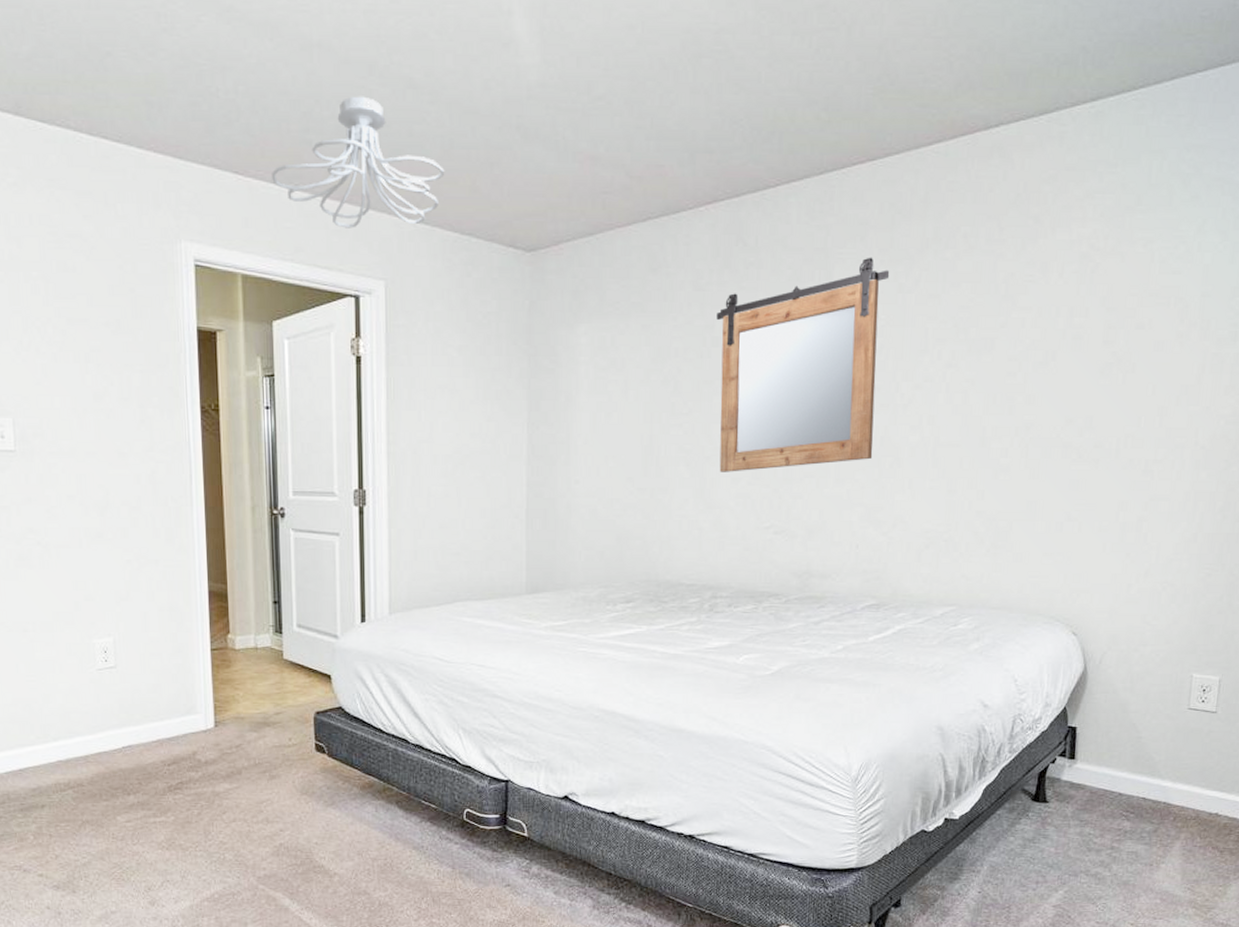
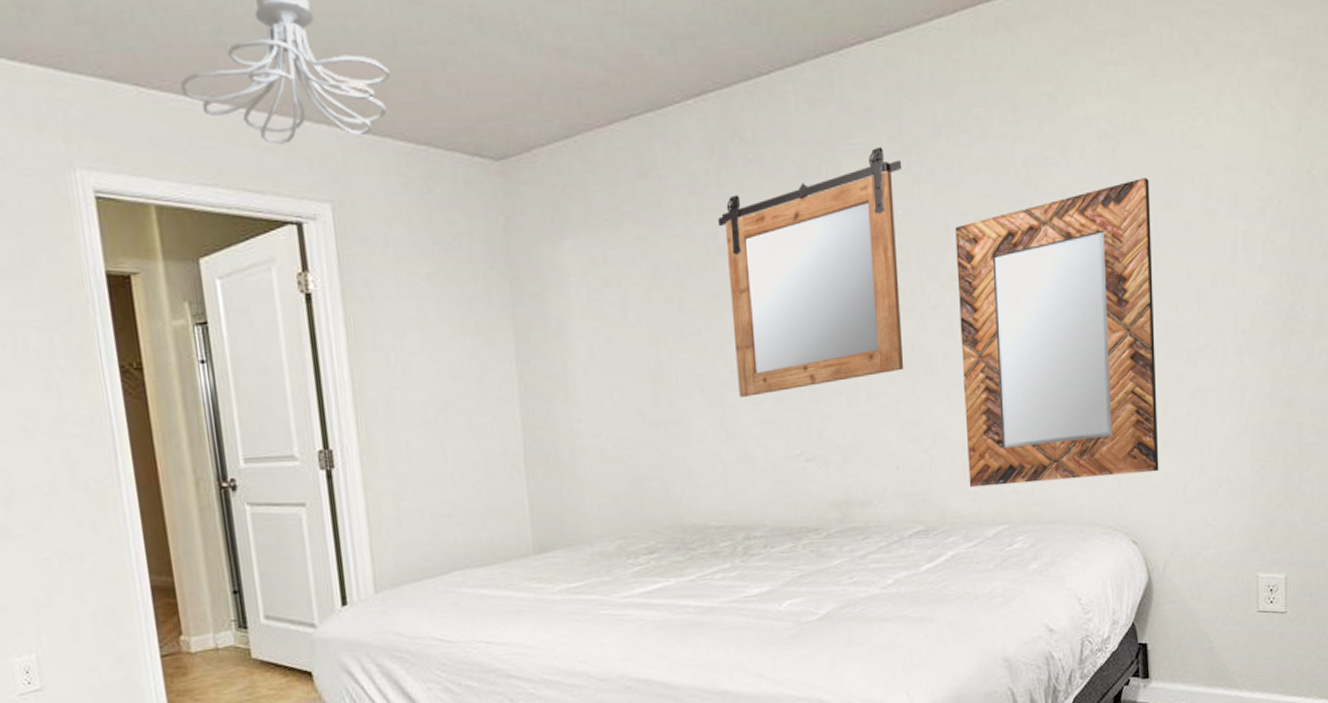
home mirror: none [922,298,1124,571] -> present [955,177,1159,488]

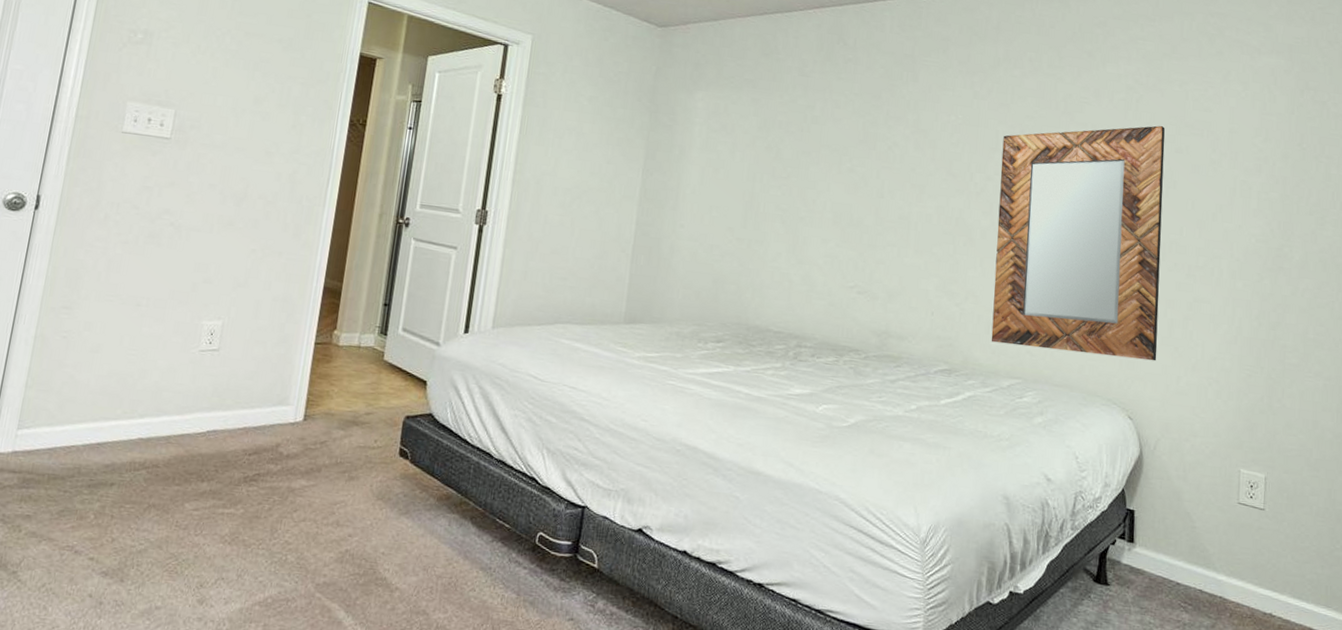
mirror: present [718,146,904,397] -> none [811,66,967,237]

